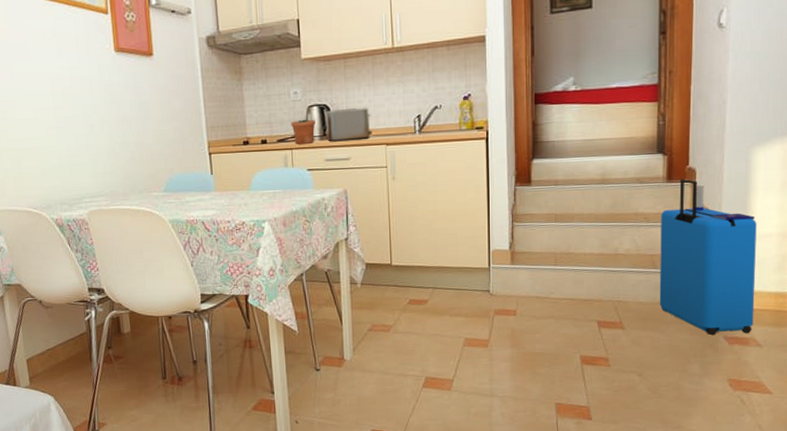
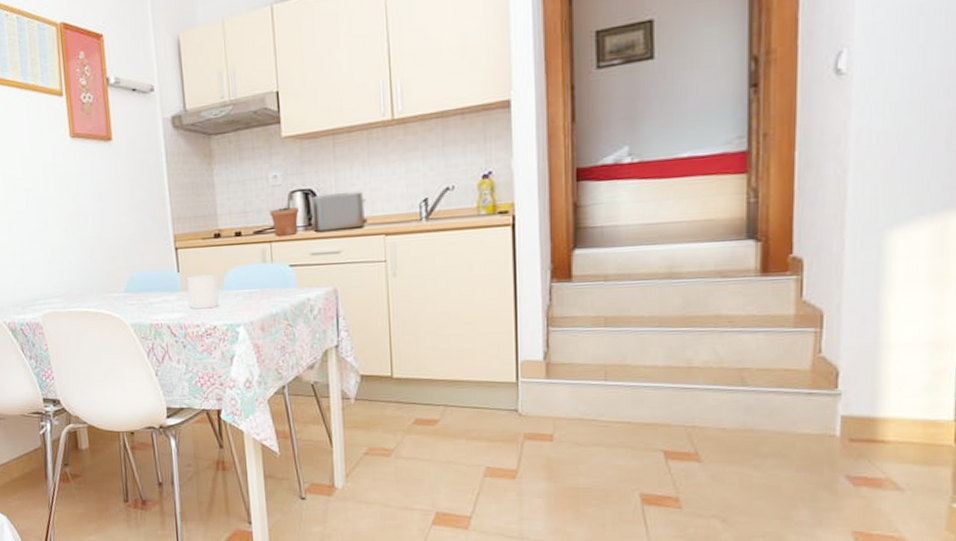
mug: none [218,175,247,207] -> present [185,273,219,310]
suitcase: present [659,178,757,336] -> none [750,270,895,474]

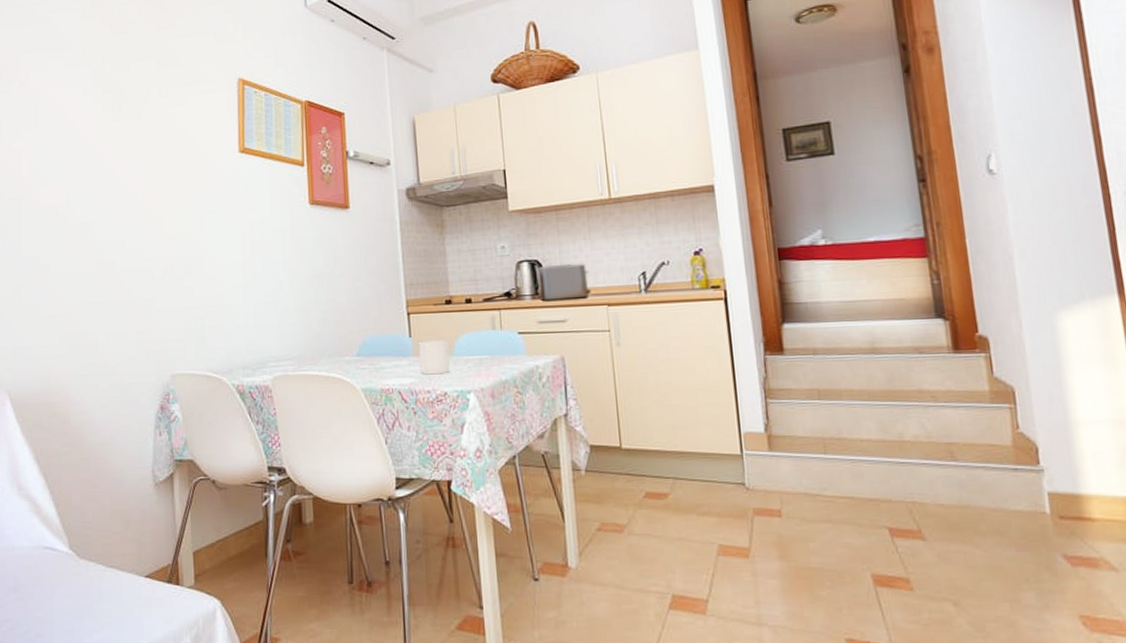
planter: present [270,207,299,237] -> none [498,276,526,305]

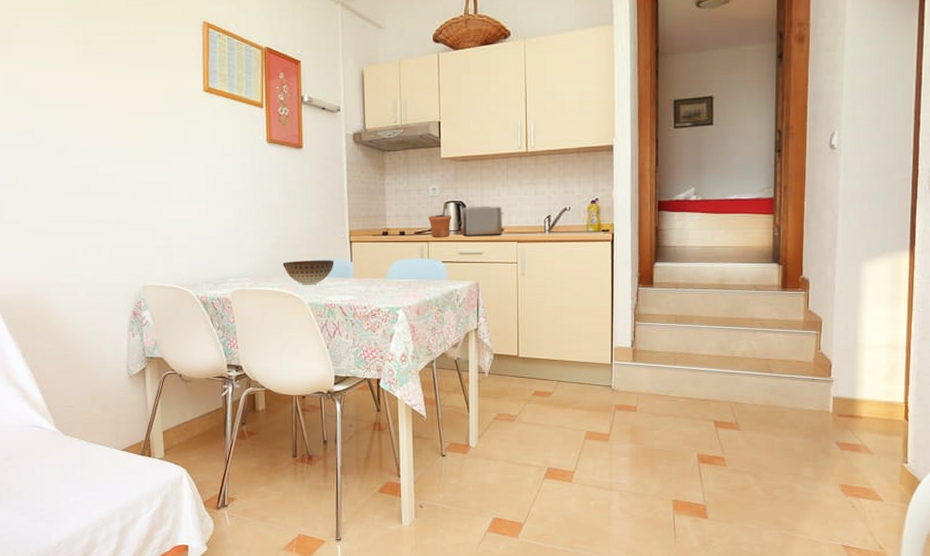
bowl: none [330,336,390,367] -> present [282,260,334,285]
mug: present [417,338,450,375] -> none [357,264,384,294]
planter: none [498,276,526,305] -> present [428,214,451,238]

